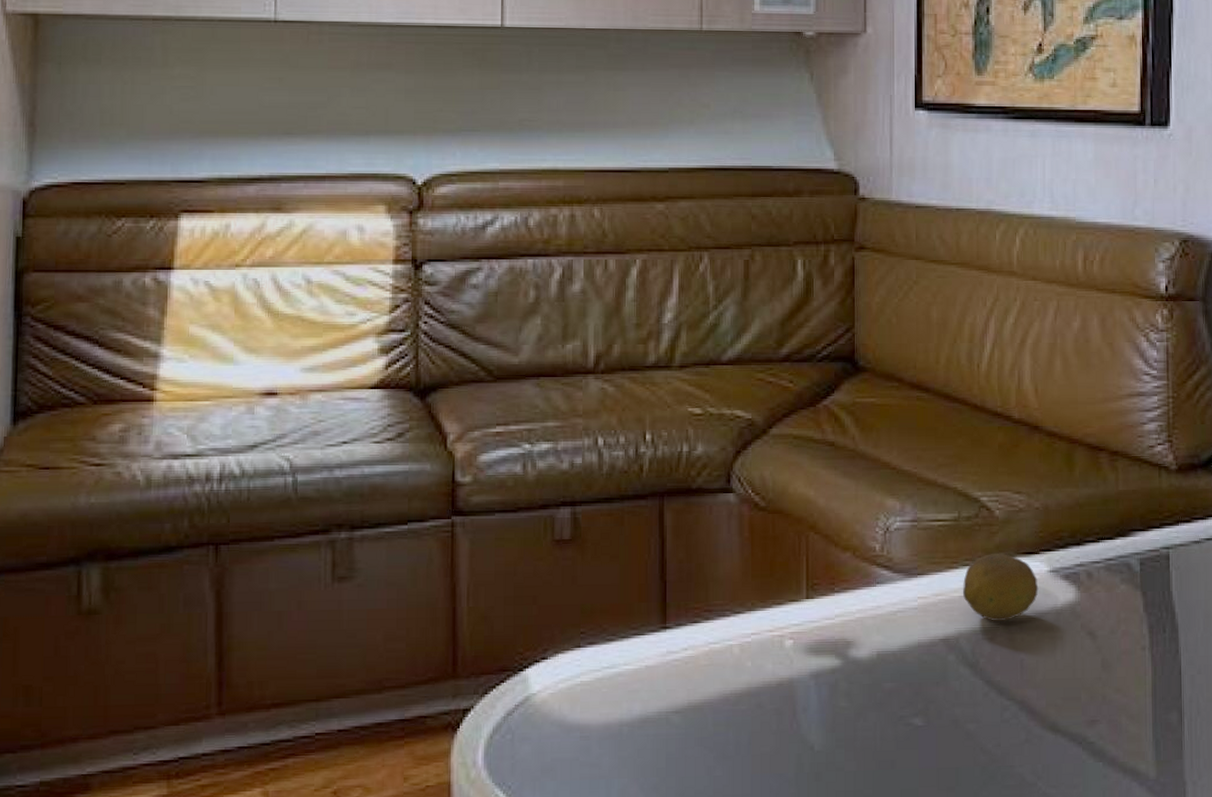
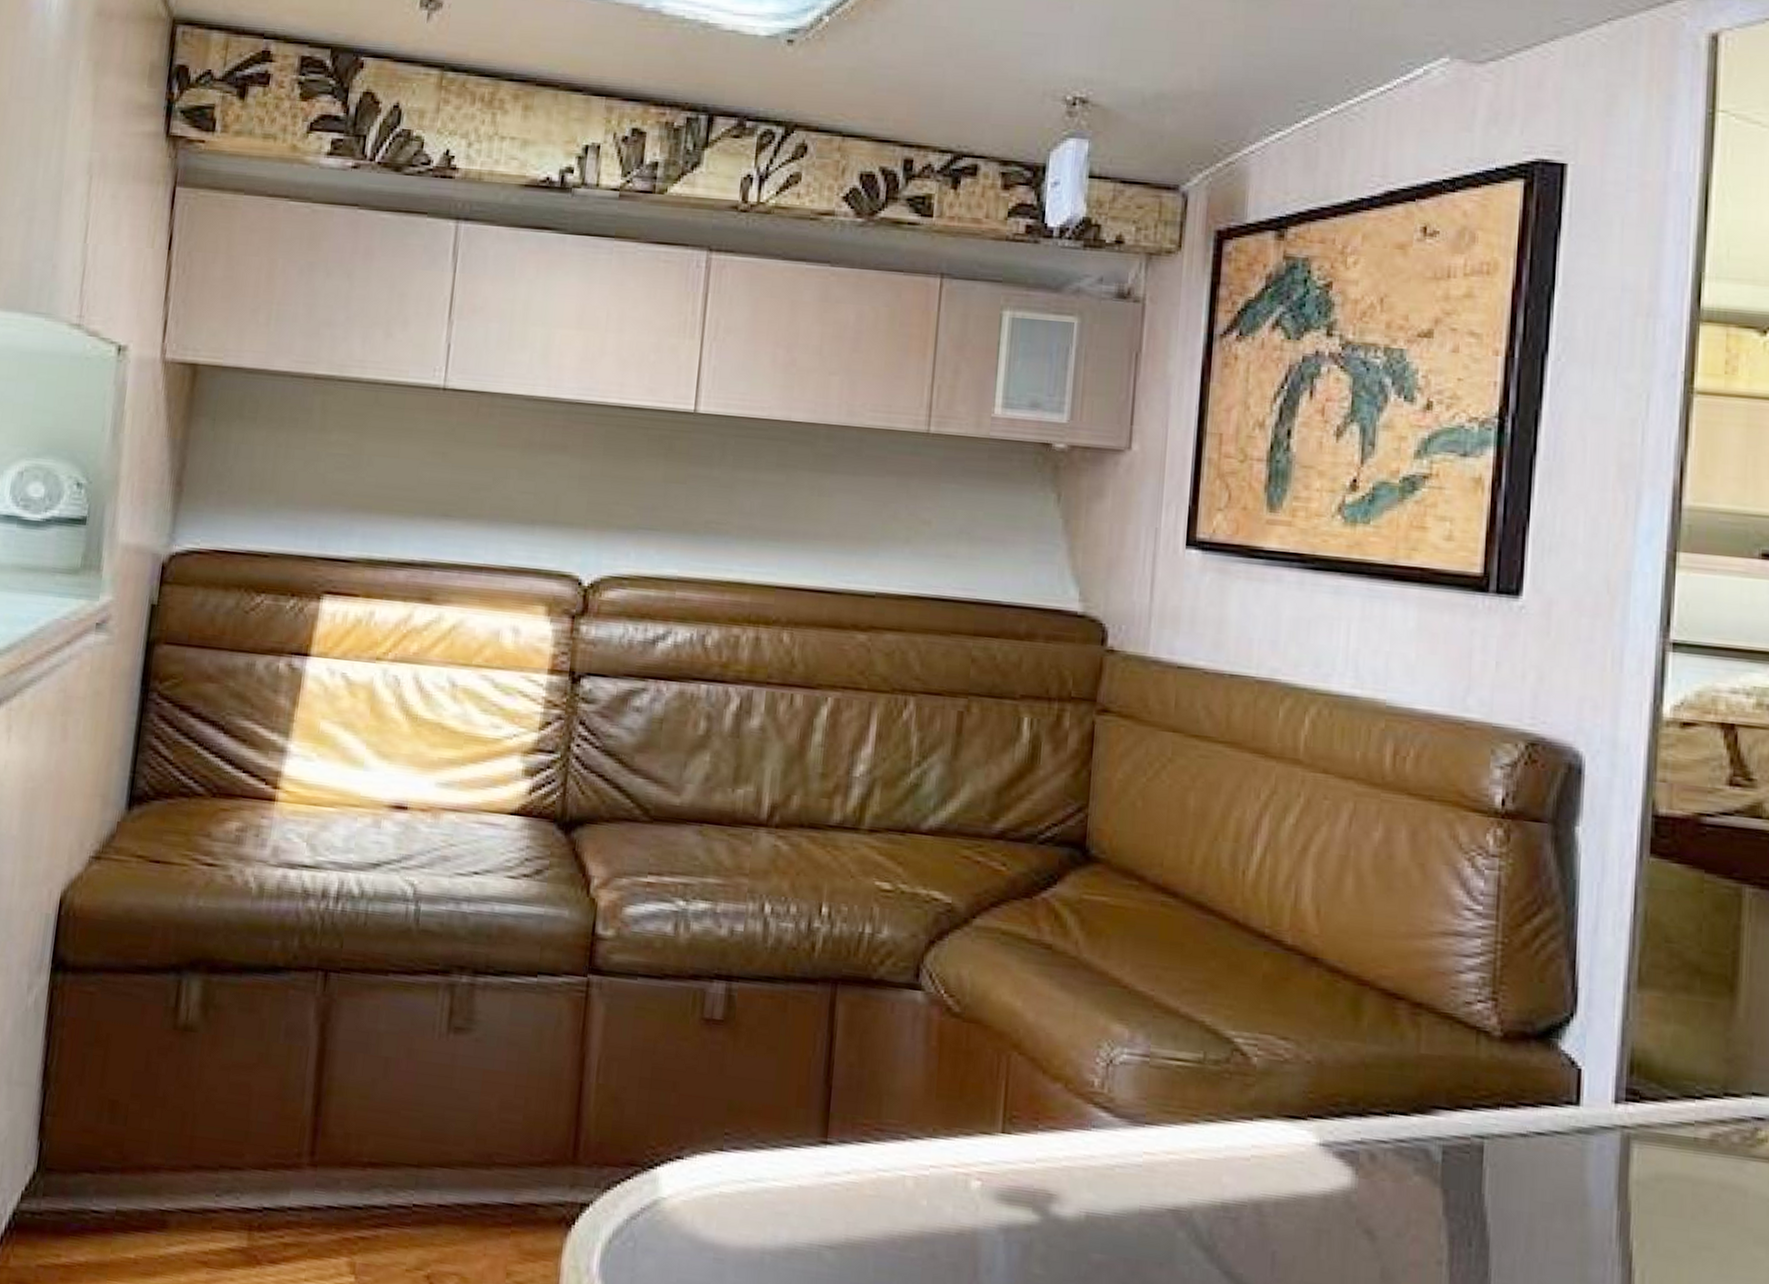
fruit: present [962,552,1039,622] -> none [1201,1111,1303,1199]

